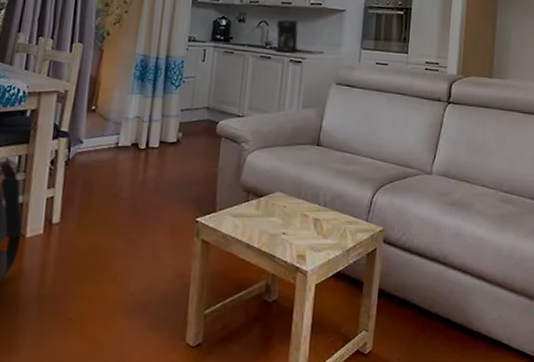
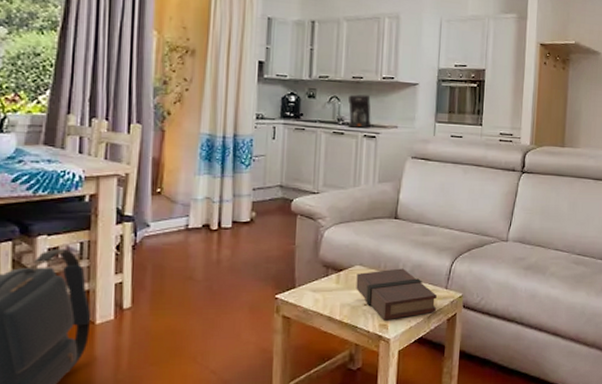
book: none [275,197,357,252] -> present [356,268,437,321]

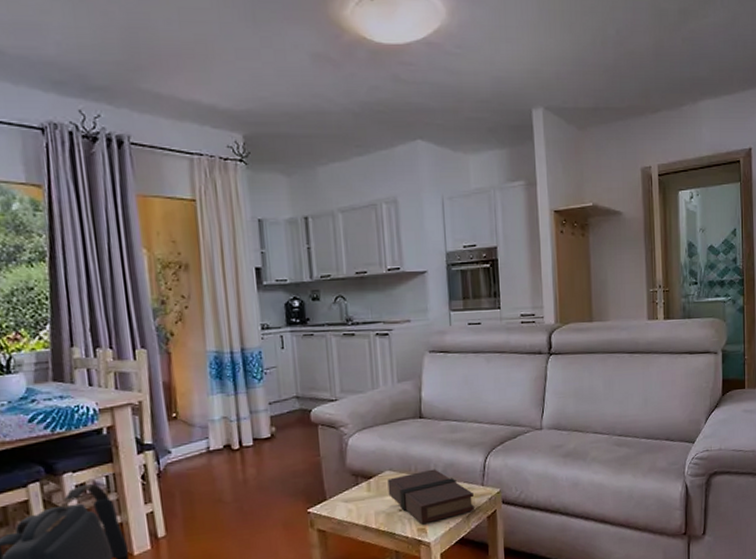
coffee maker: present [347,94,372,128] -> none [355,290,383,327]

